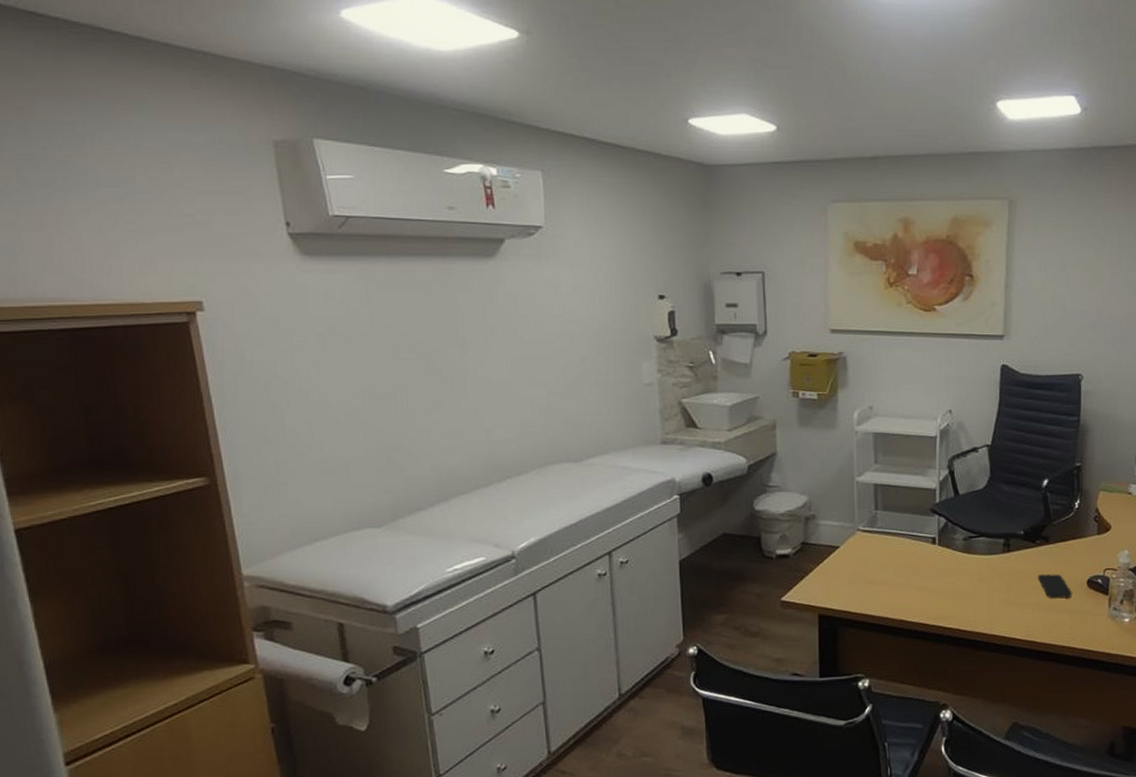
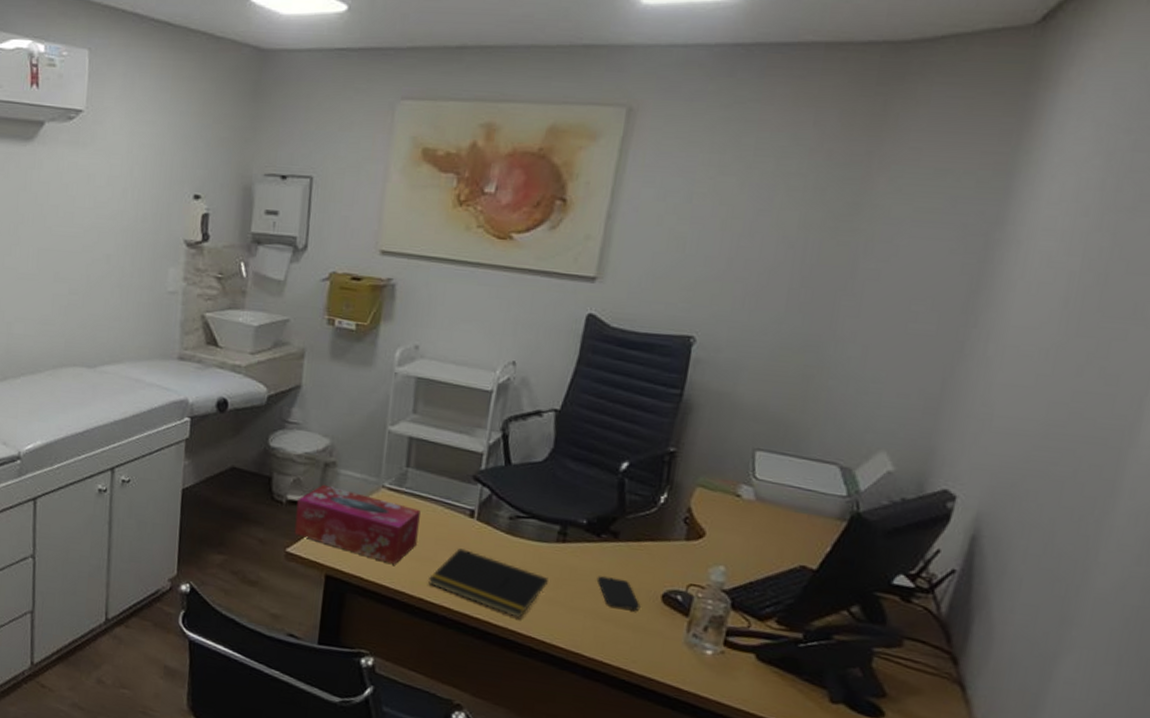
tissue box: none [786,536,892,596] -> present [294,484,421,565]
notepad: none [906,572,1001,621] -> present [428,548,548,618]

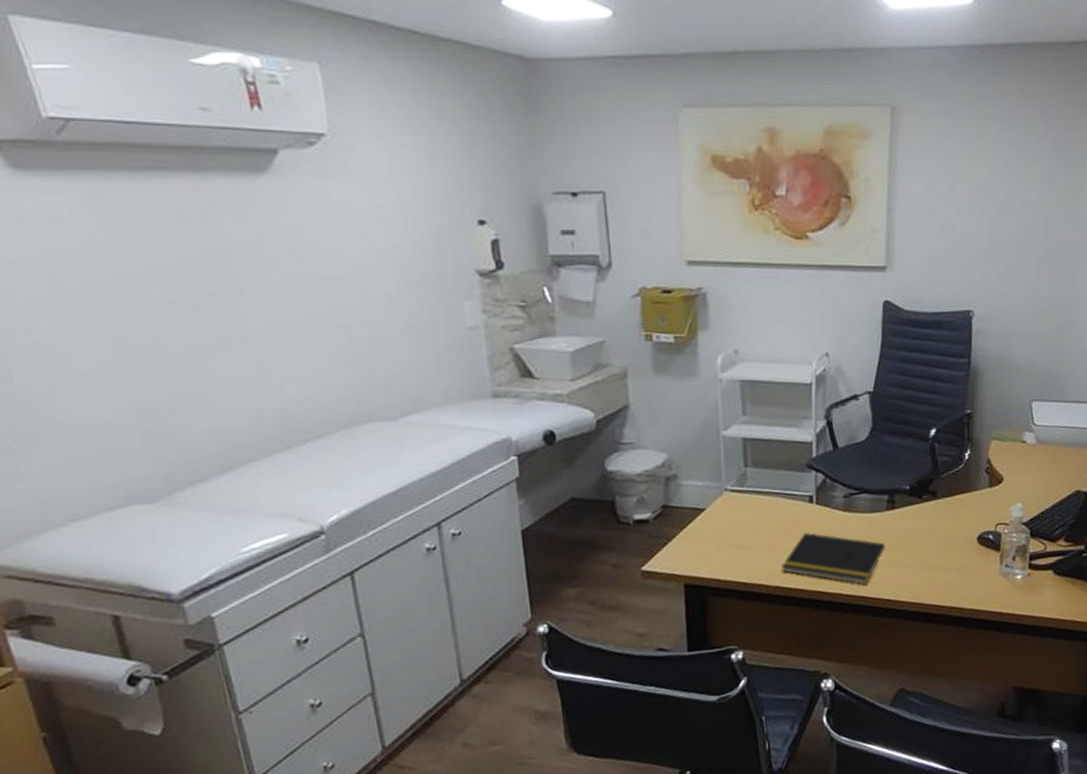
tissue box: present [294,484,421,565] -> none [644,498,766,561]
smartphone: present [596,576,641,610] -> none [924,531,962,557]

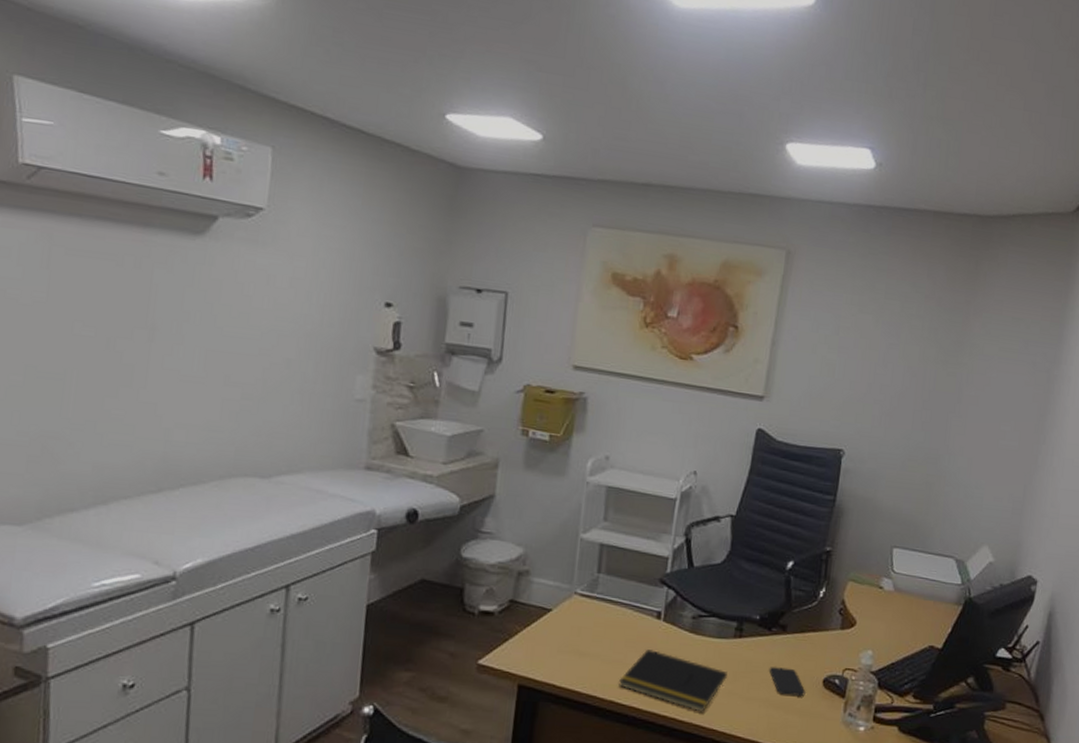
smartphone: none [924,531,962,557] -> present [769,667,806,696]

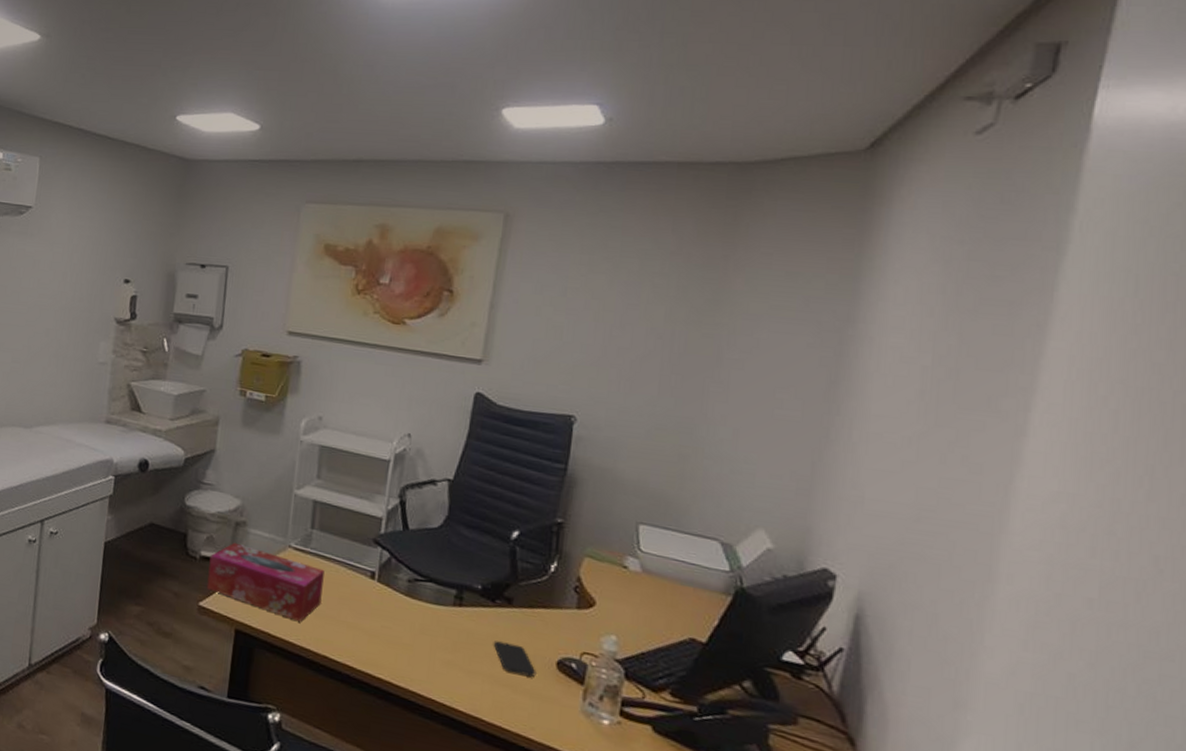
tissue box: none [486,593,611,670] -> present [206,542,325,623]
notepad: present [619,649,727,712] -> none [332,608,447,680]

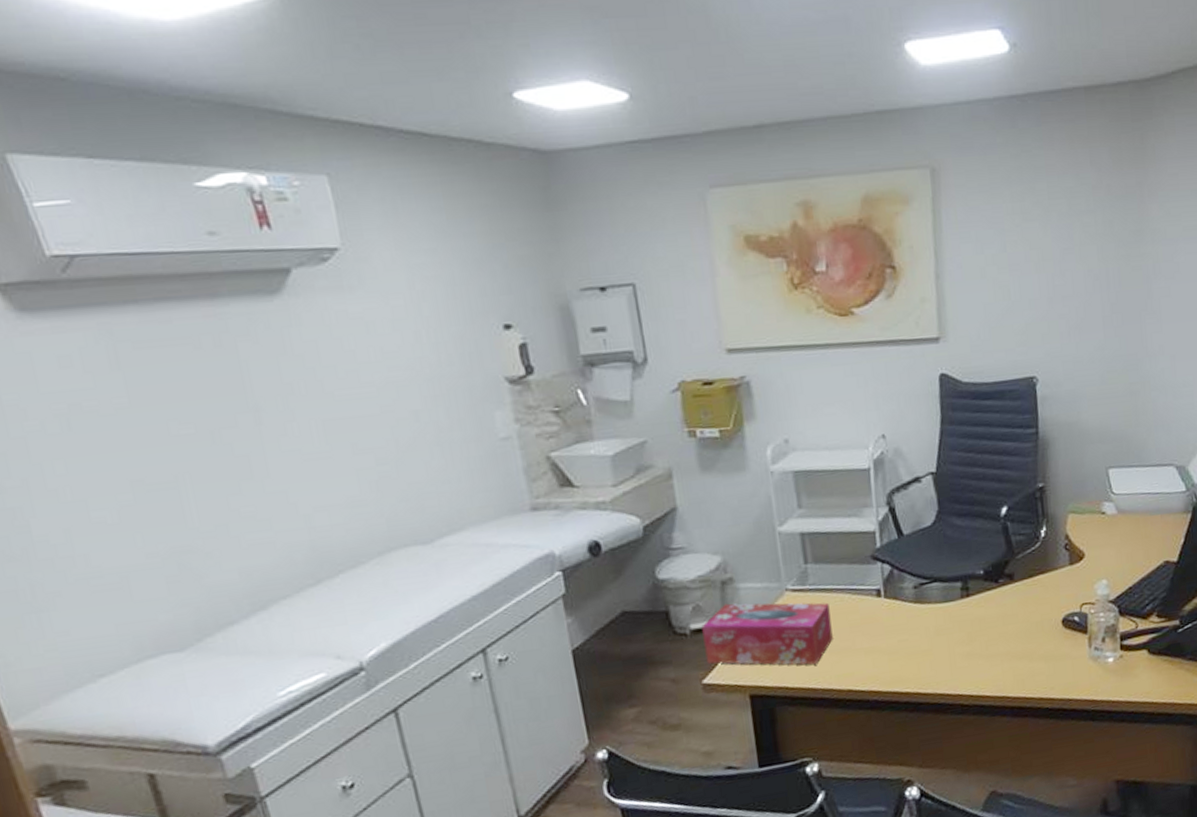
smartphone: present [493,641,536,677] -> none [1004,616,1046,644]

